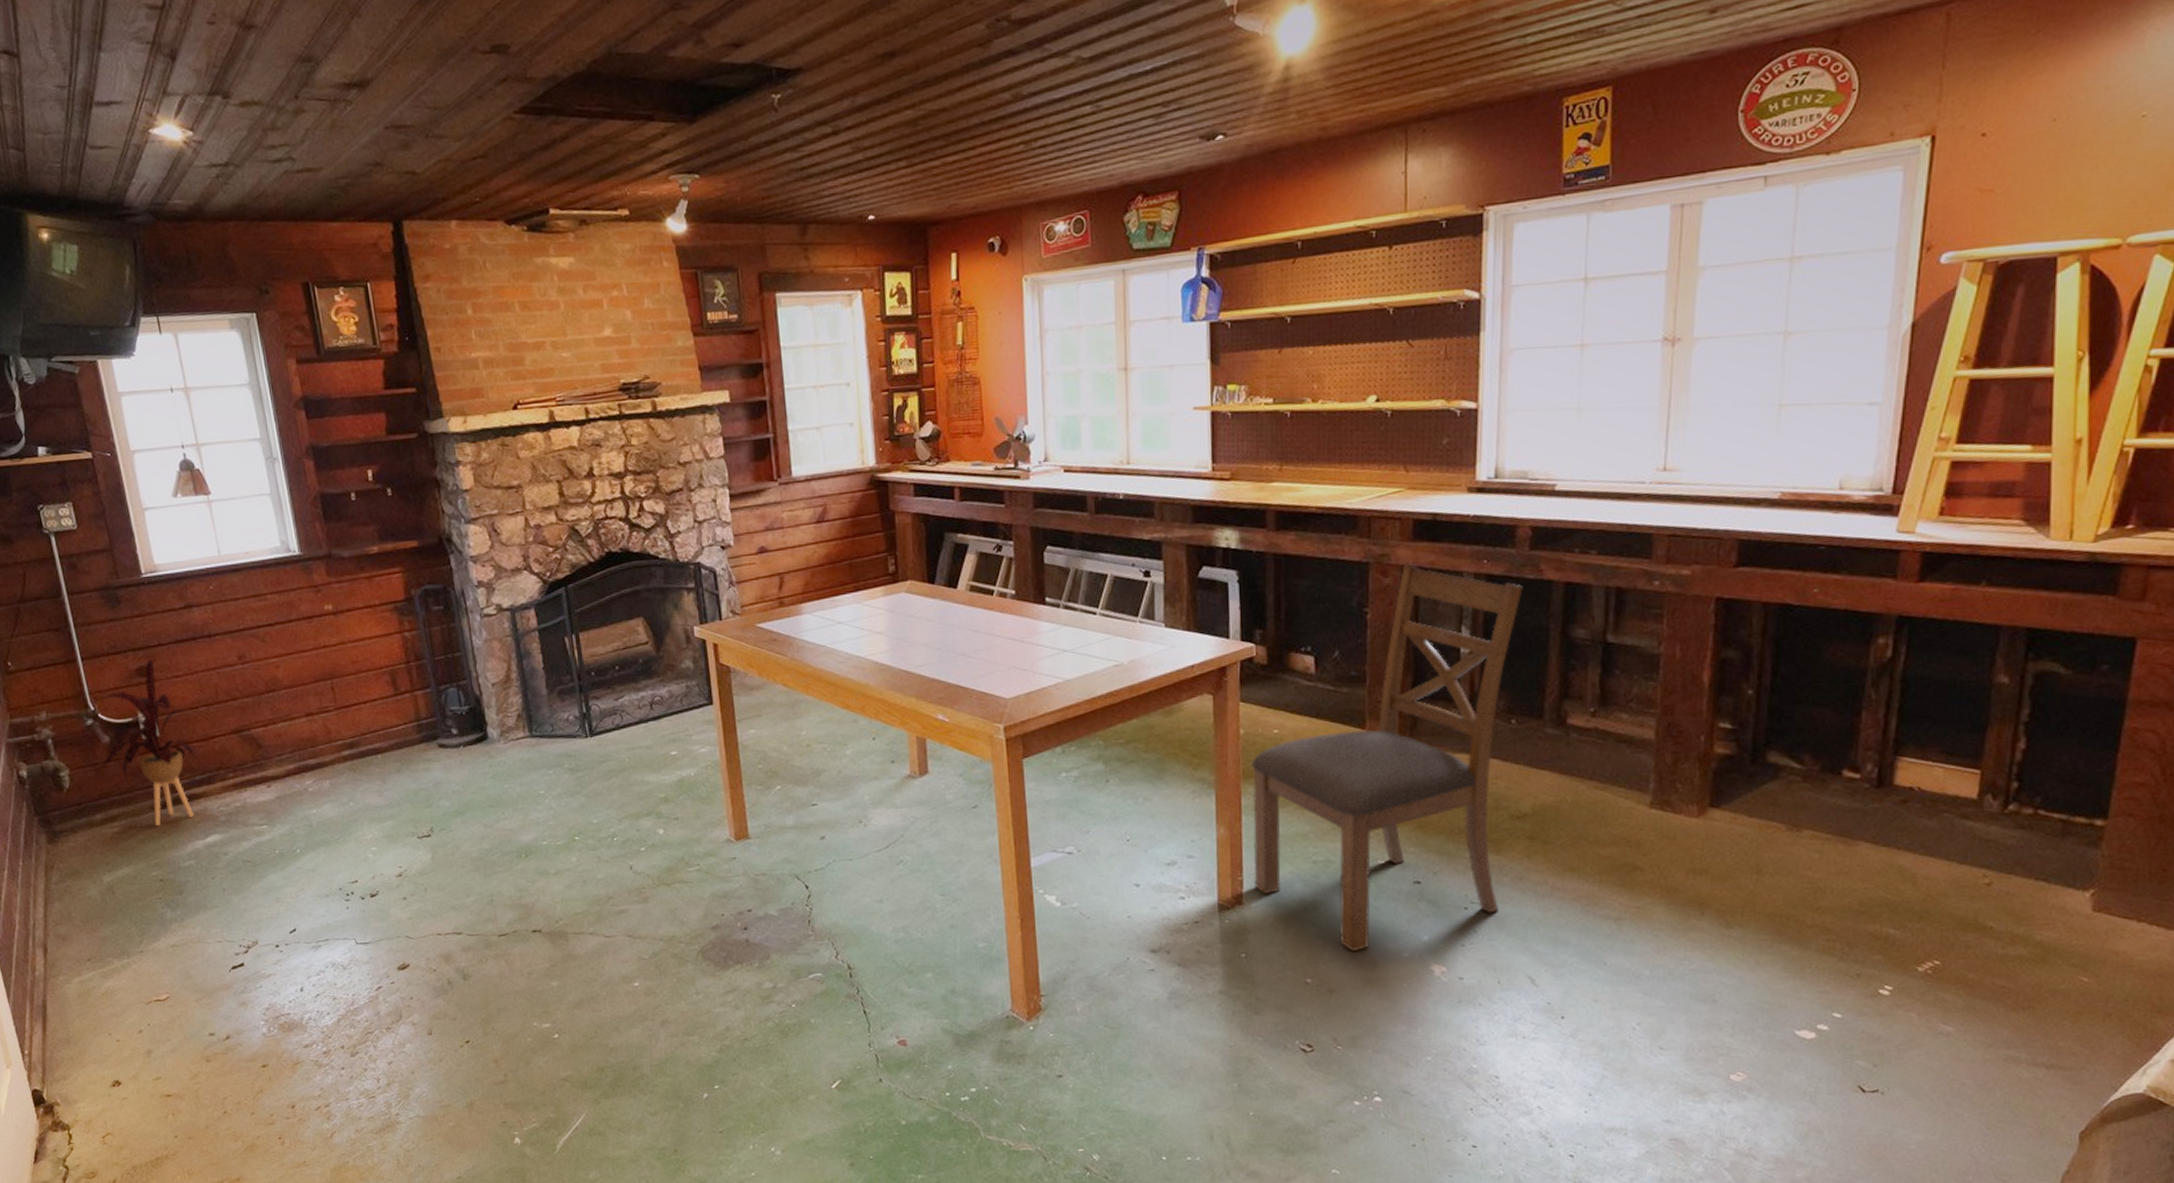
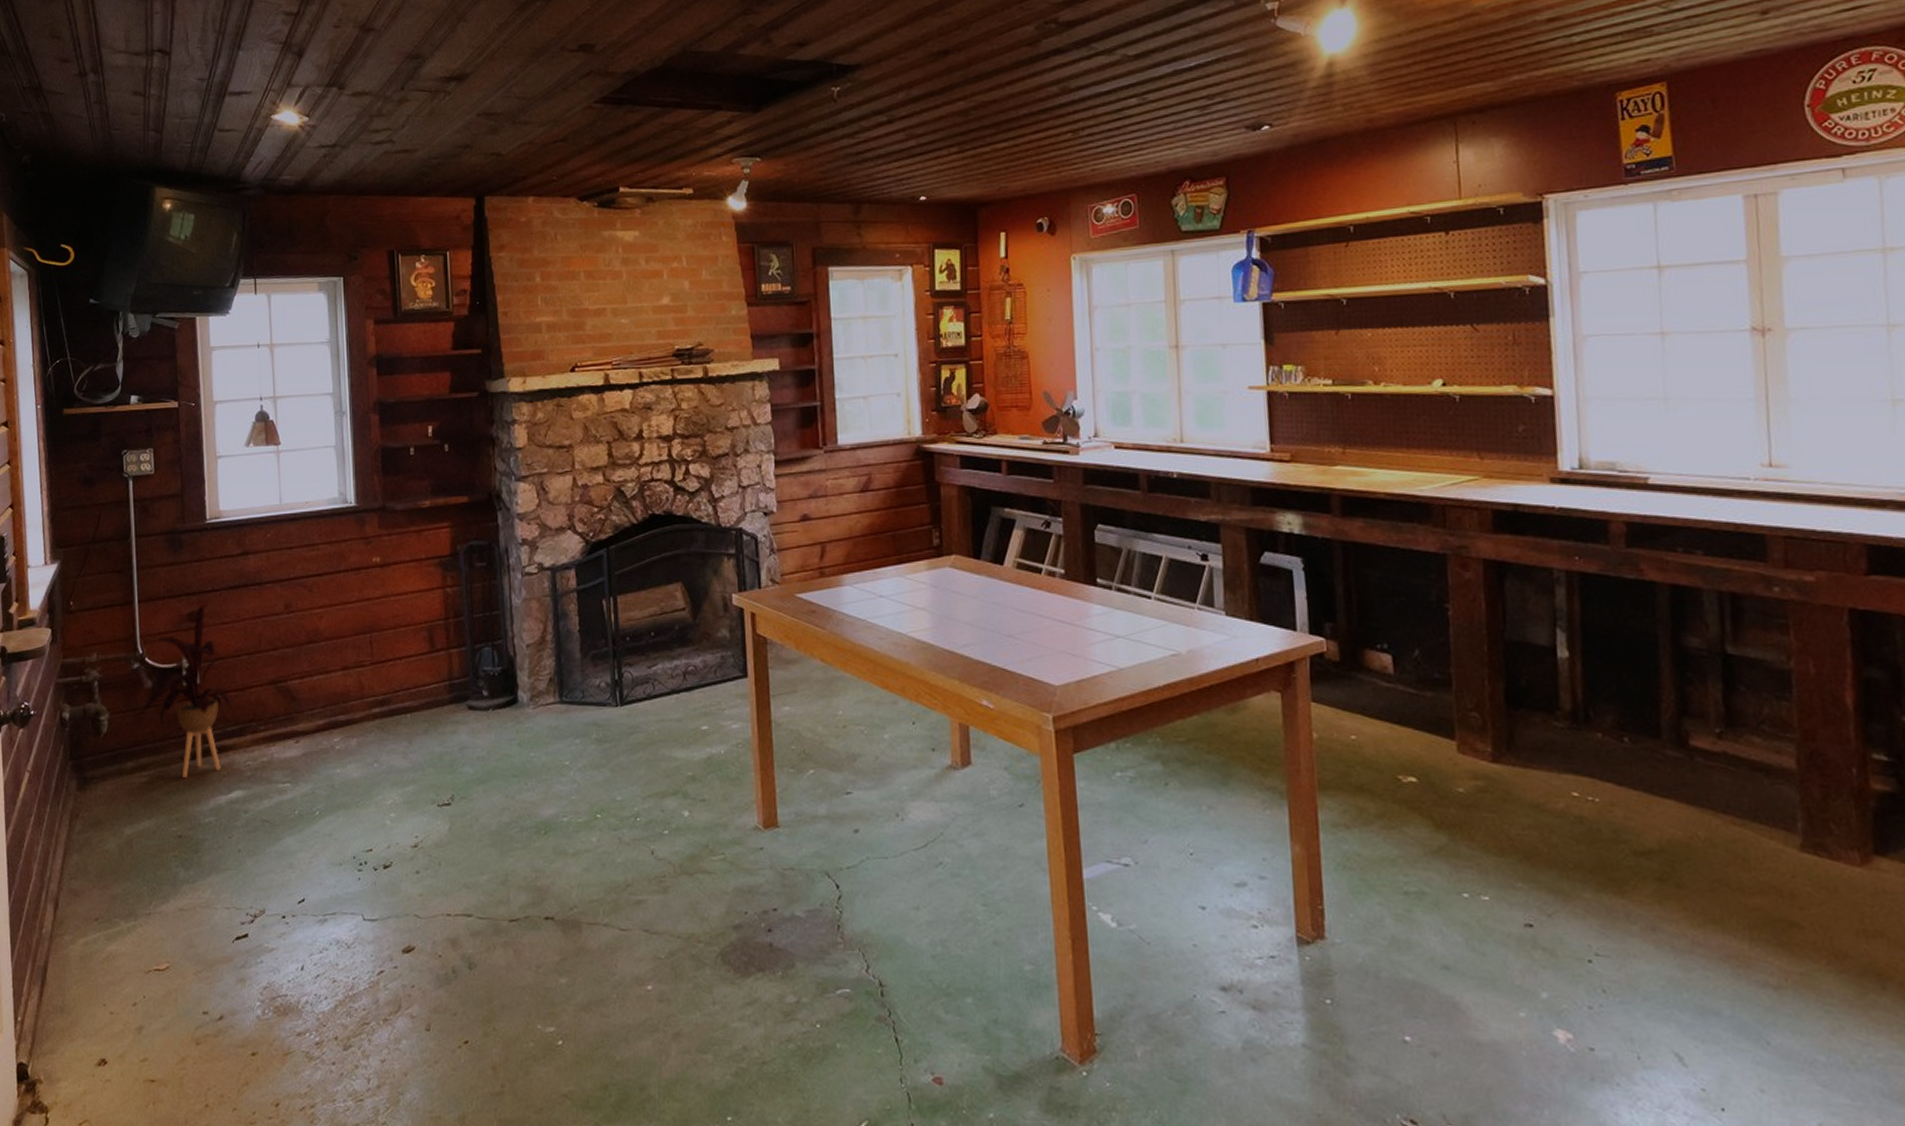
chair: present [1251,563,1523,951] -> none [1327,556,1630,1006]

